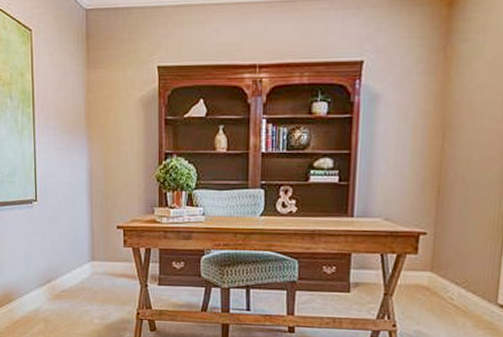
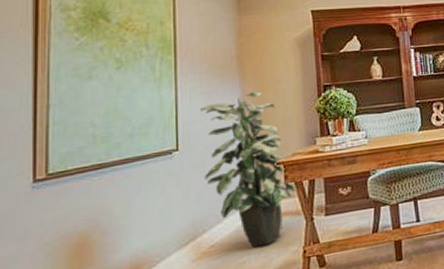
indoor plant: none [54,152,135,300] -> present [200,91,298,248]

